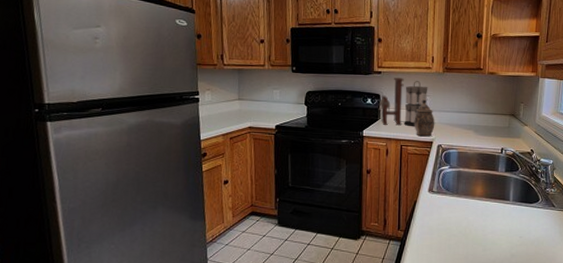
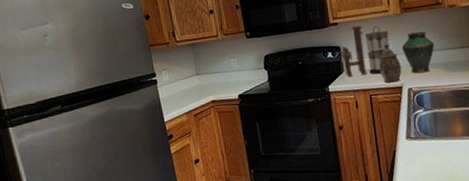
vase: none [438,92,470,132] -> present [401,31,435,74]

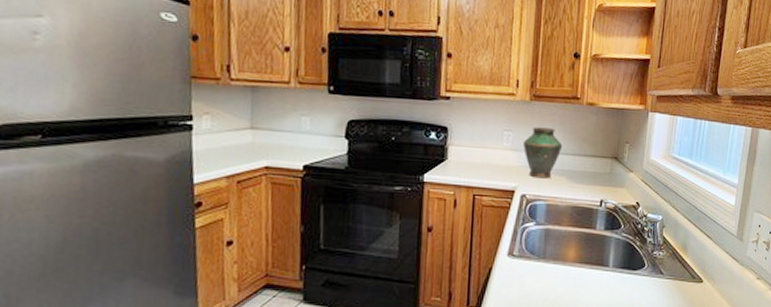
paper towel holder: present [340,26,367,77] -> none [447,105,480,169]
spice rack: present [365,26,390,74] -> none [478,110,511,170]
decorative jar: present [379,44,402,83] -> none [491,135,519,184]

